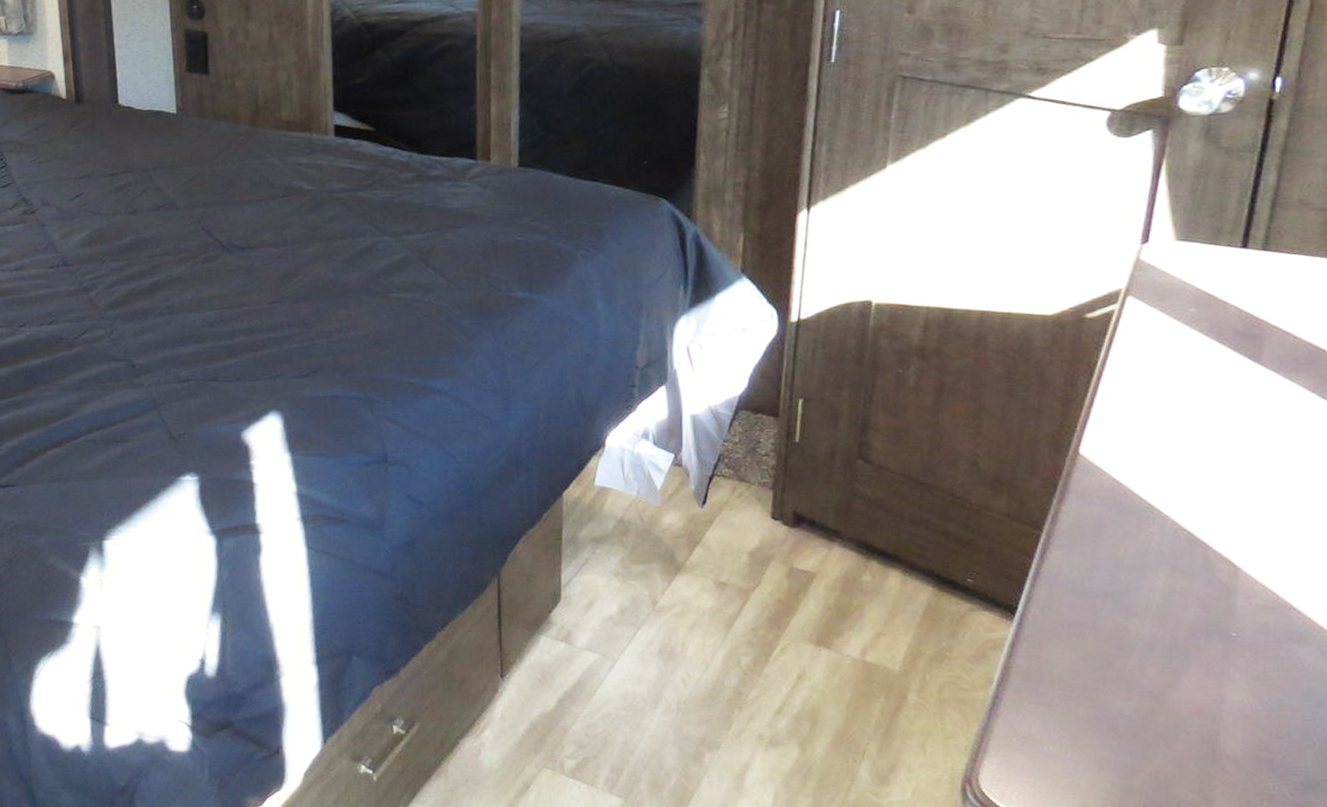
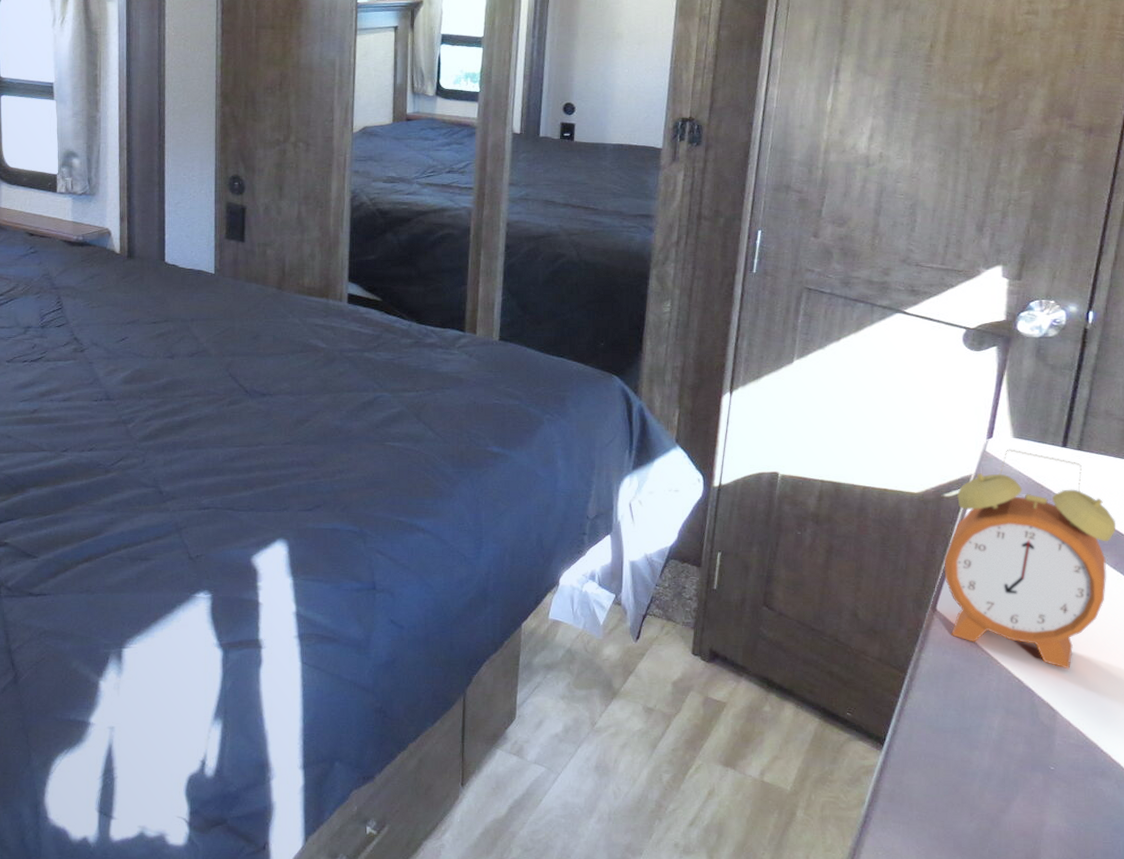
alarm clock: none [1087,254,1316,517] -> present [944,449,1116,670]

